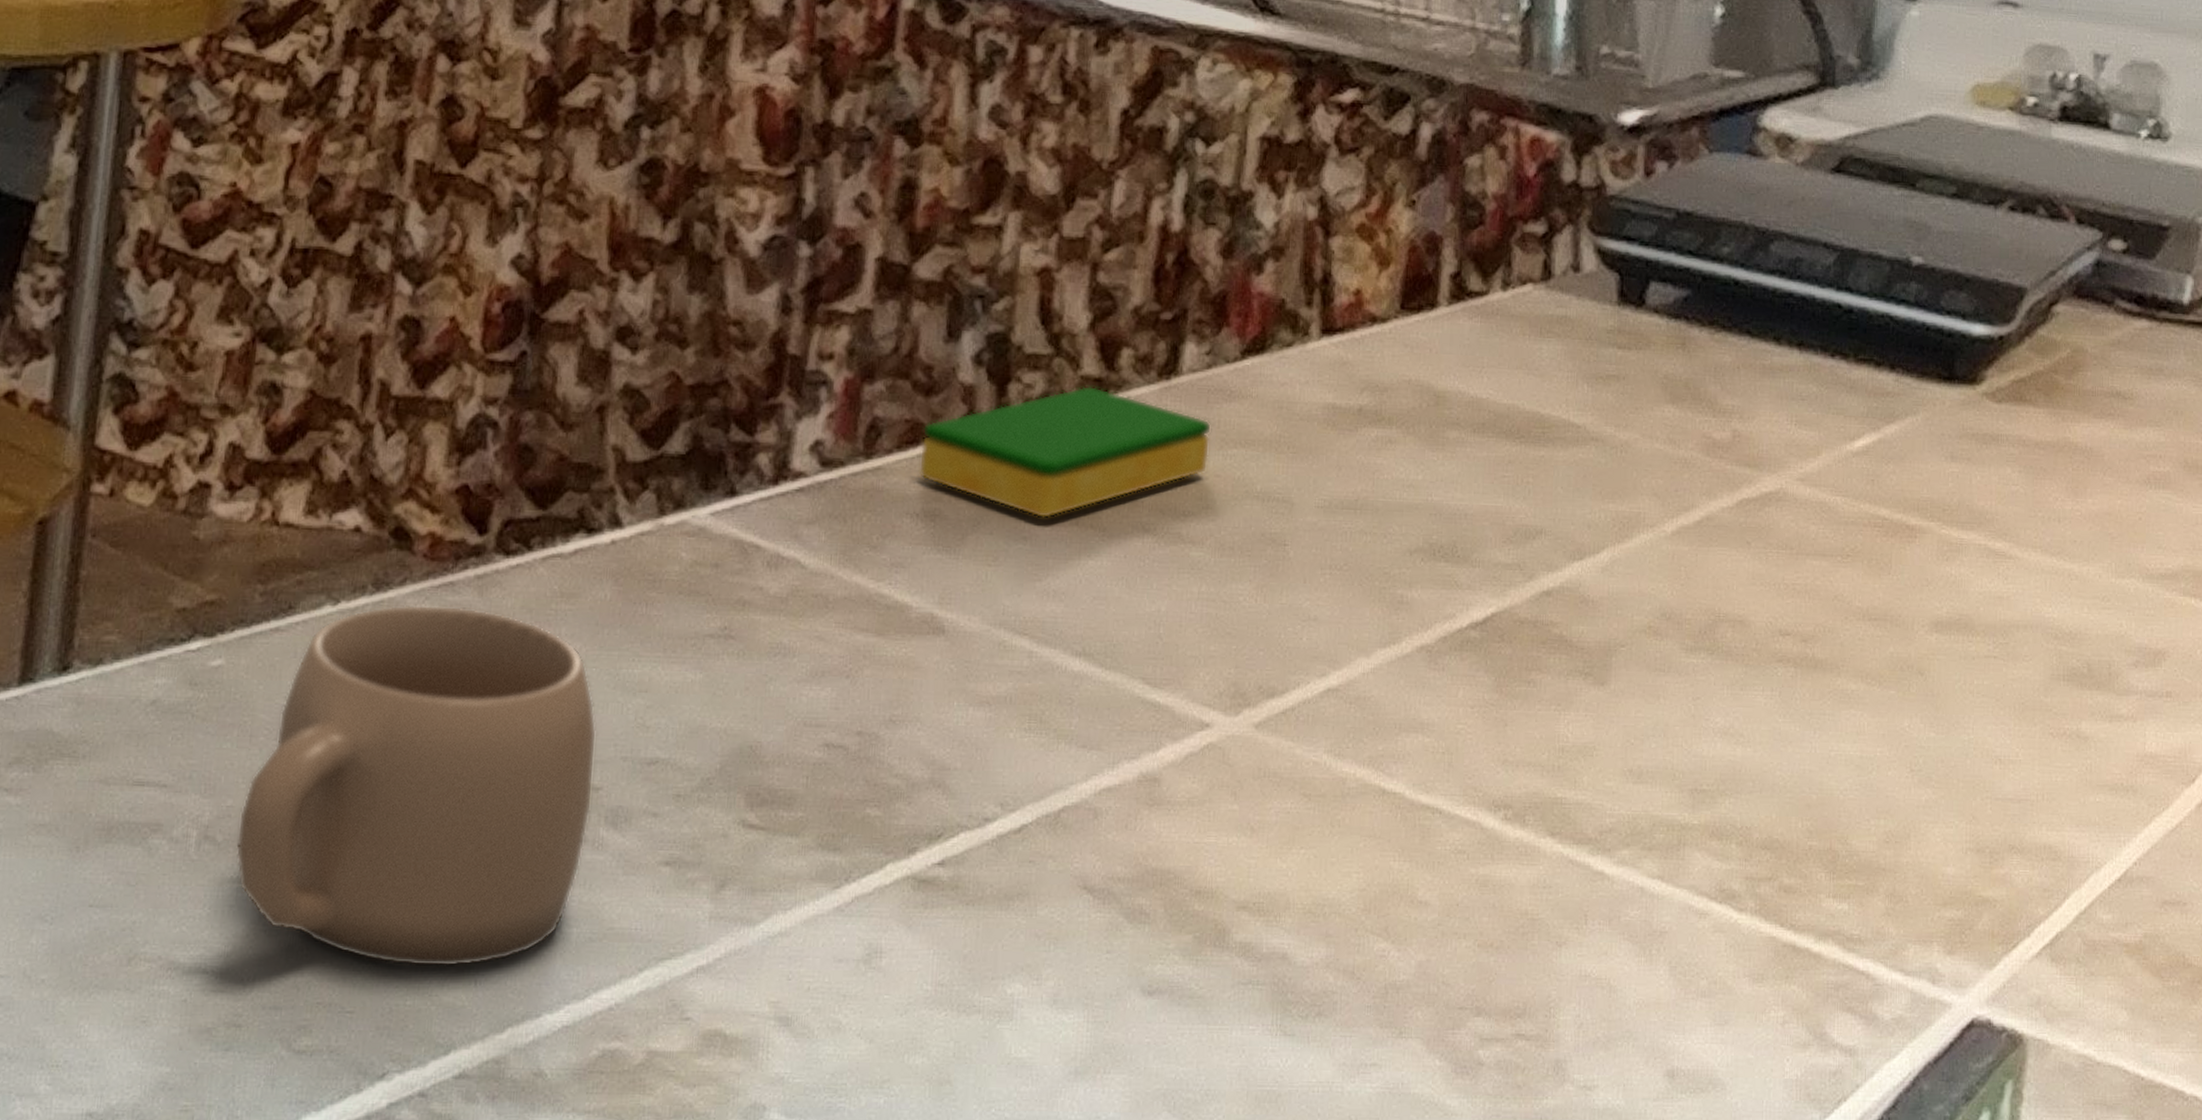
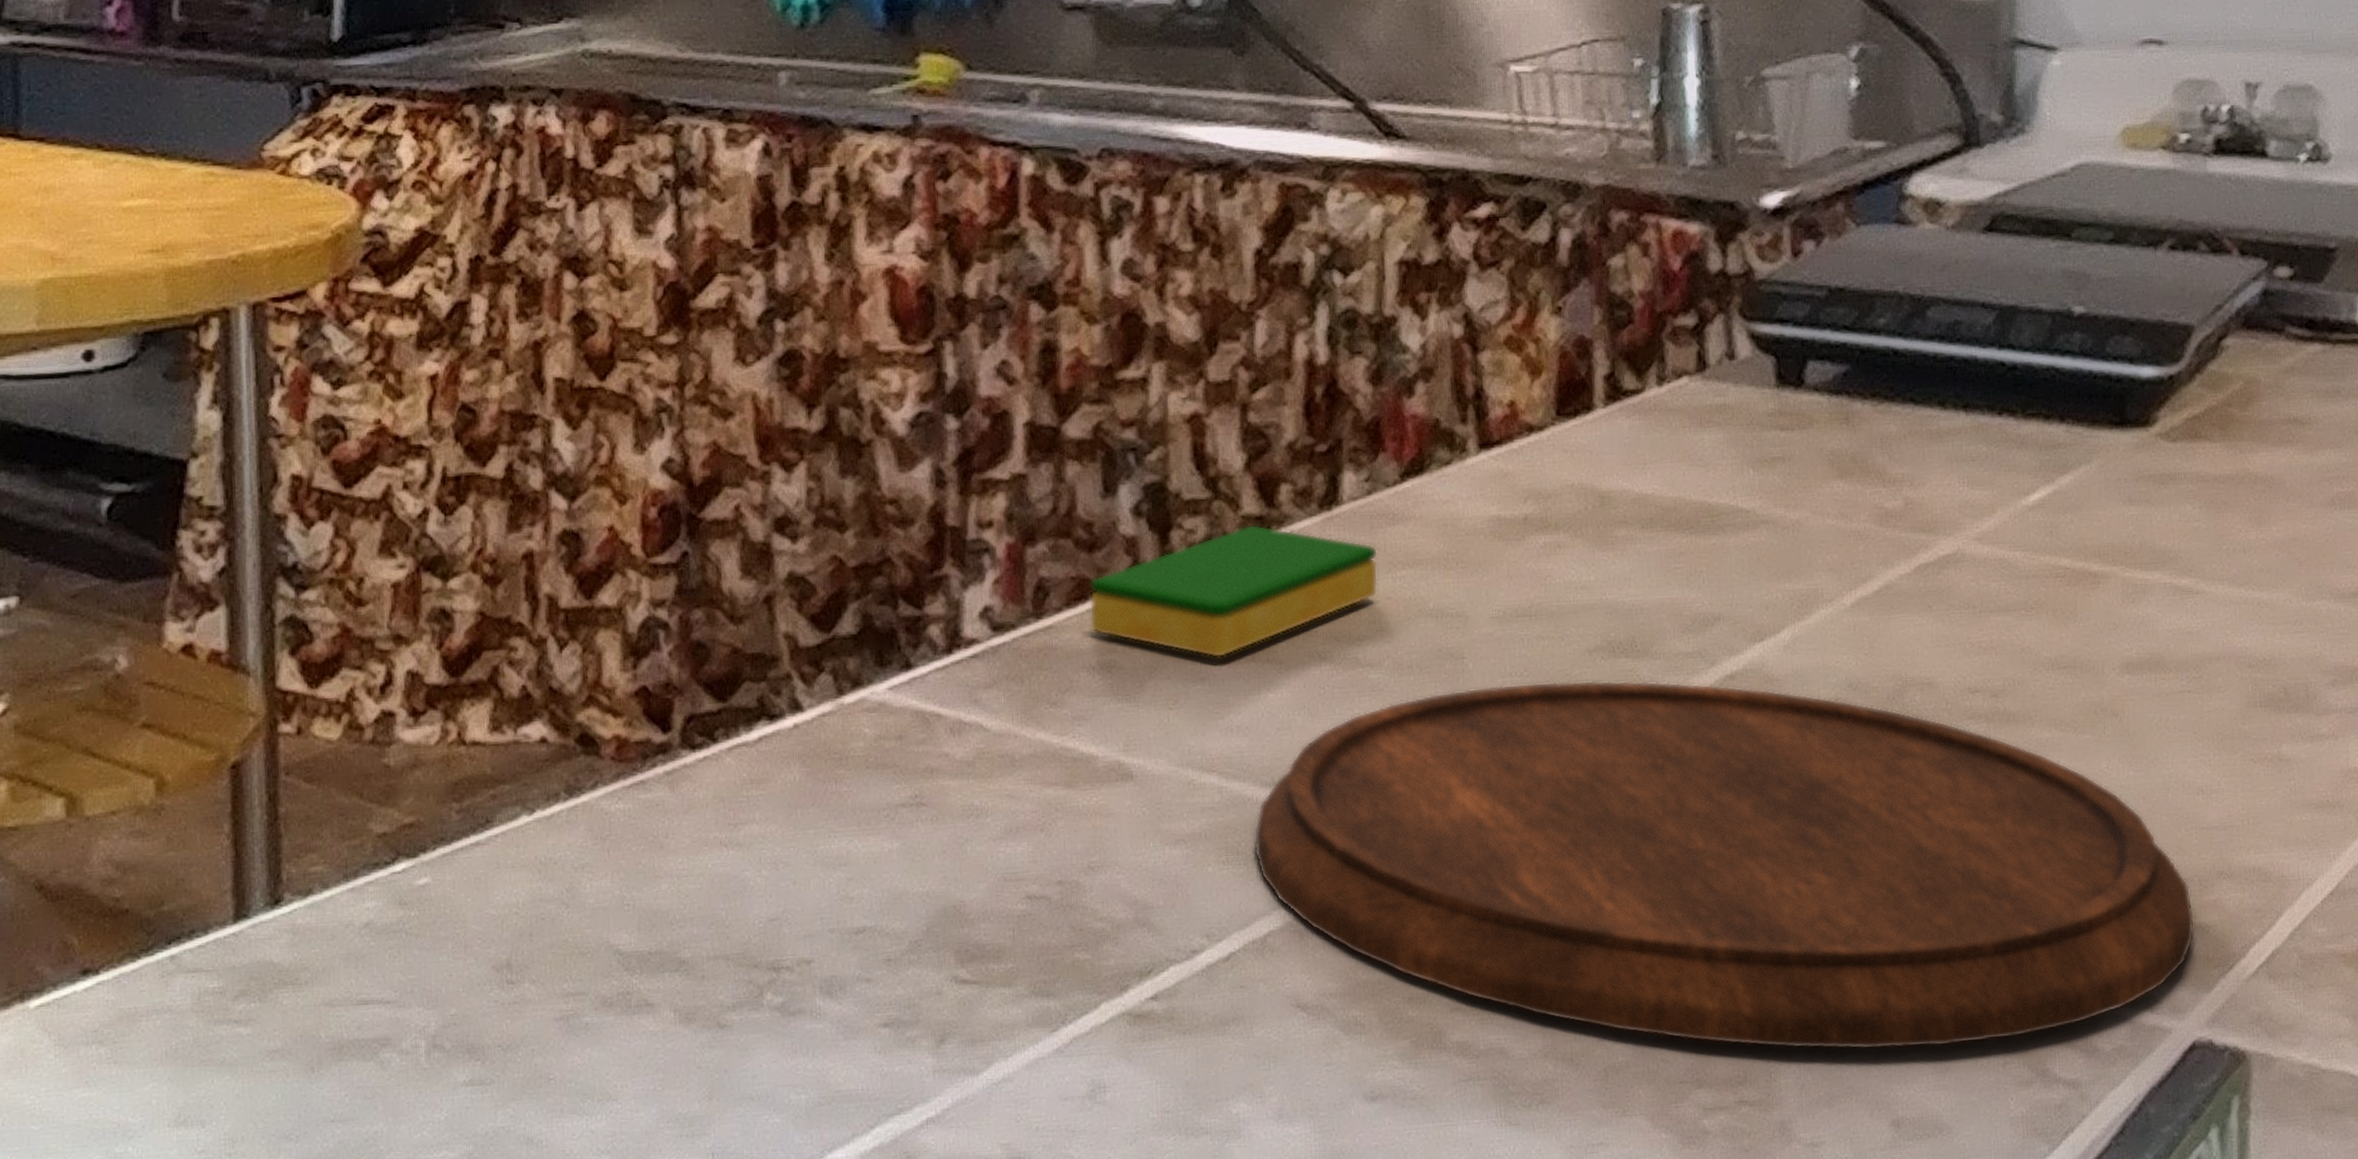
mug: present [235,604,597,968] -> none [464,803,806,1147]
cutting board: none [1057,576,1983,999] -> present [1253,680,2195,1051]

